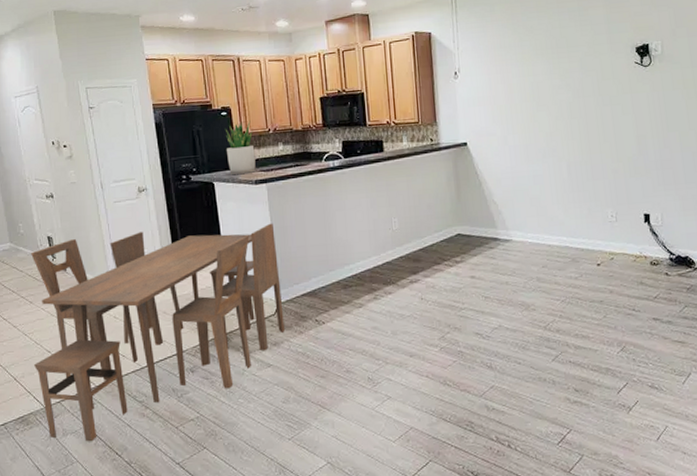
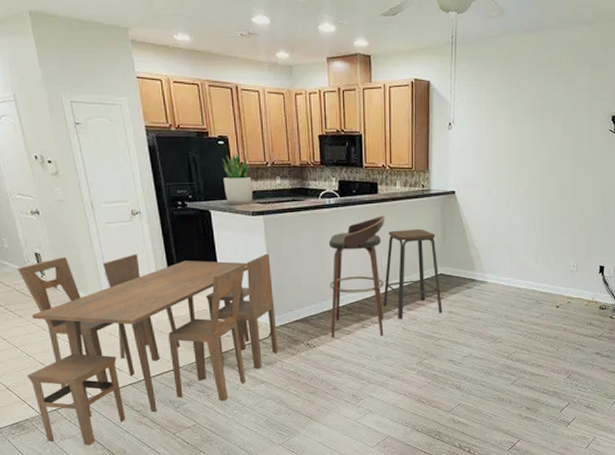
bar stool: none [334,174,399,312] -> present [328,215,385,338]
bar stool: none [396,185,464,288] -> present [383,229,442,319]

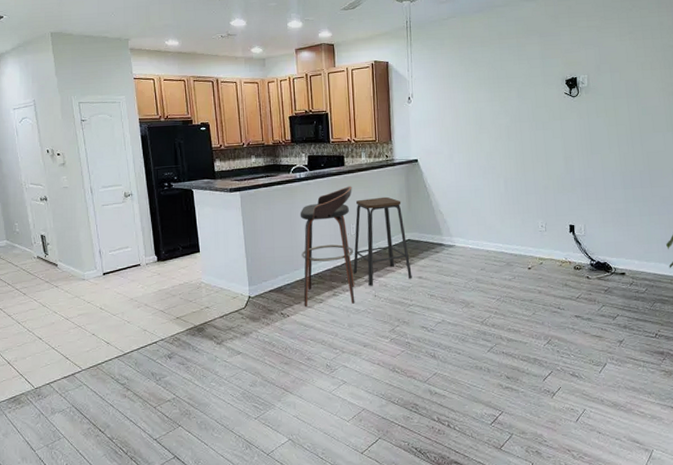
dining table: present [17,253,278,446] -> none [26,227,253,420]
planter: present [223,152,253,205] -> none [205,136,231,184]

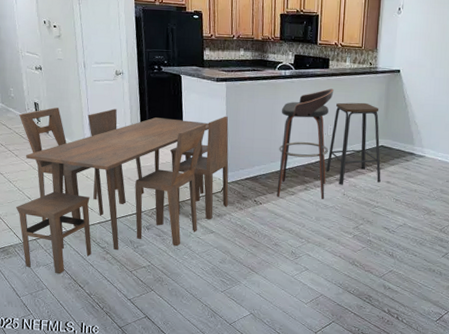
dining table: none [26,227,253,420] -> present [16,107,229,274]

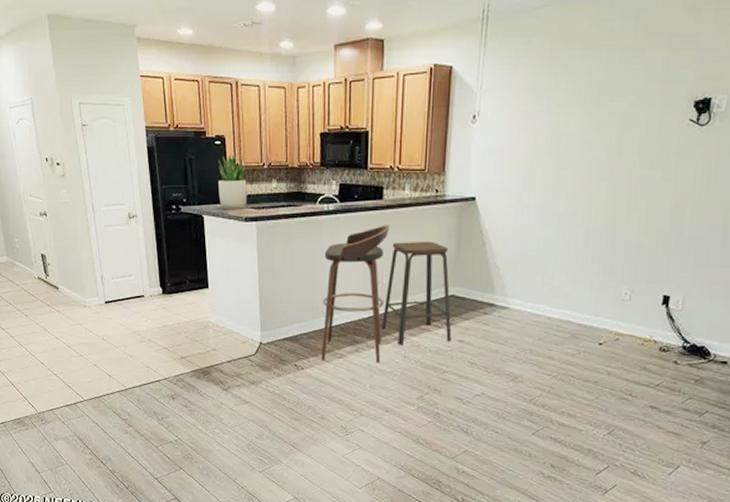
dining table: present [16,107,229,274] -> none [26,258,264,449]
planter: none [195,26,219,72] -> present [218,153,247,210]

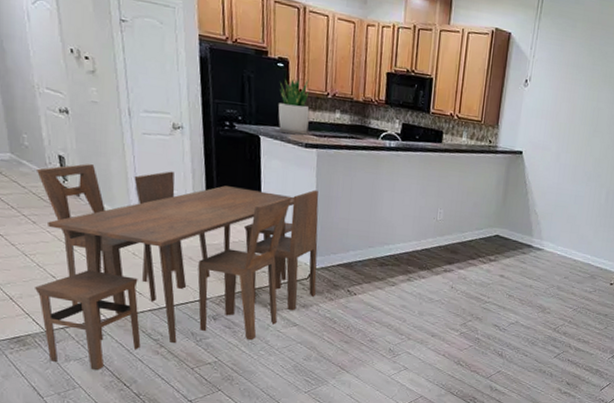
dining table: none [26,258,264,449] -> present [35,163,319,371]
bar stool: present [321,225,390,363] -> none [374,166,447,292]
bar stool: present [382,241,452,345] -> none [433,183,497,277]

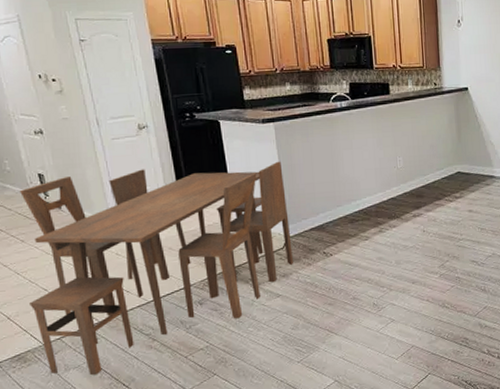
planter: present [278,78,310,135] -> none [231,60,263,114]

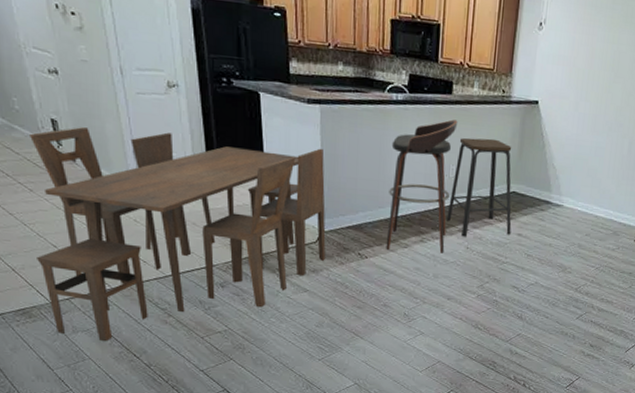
bar stool: none [341,116,403,245] -> present [386,119,458,253]
bar stool: none [400,127,462,221] -> present [447,137,512,237]

